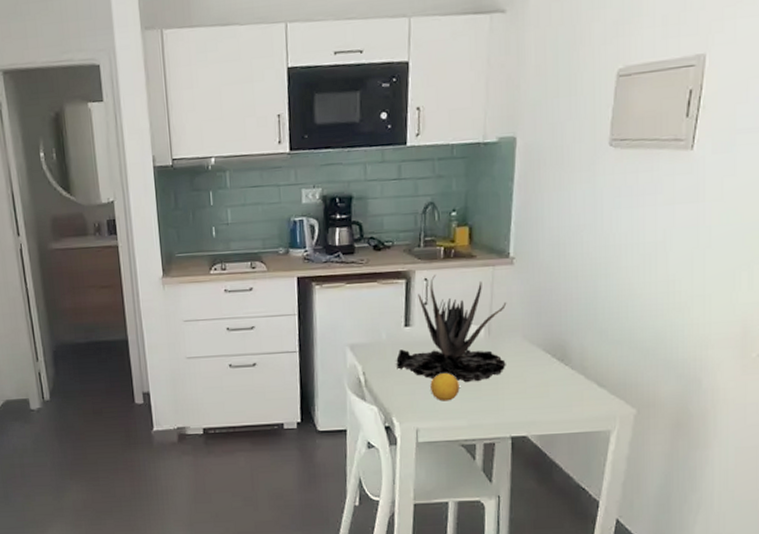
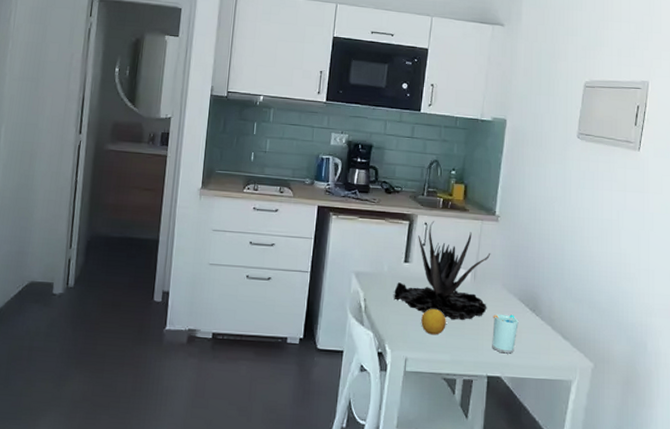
cup: none [513,368,545,411] -> present [492,313,519,354]

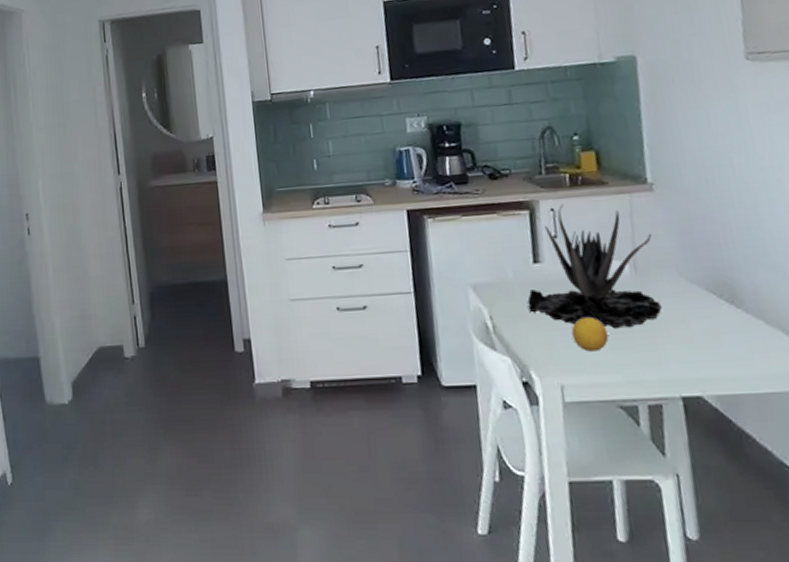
cup: present [492,313,519,354] -> none [672,311,715,365]

